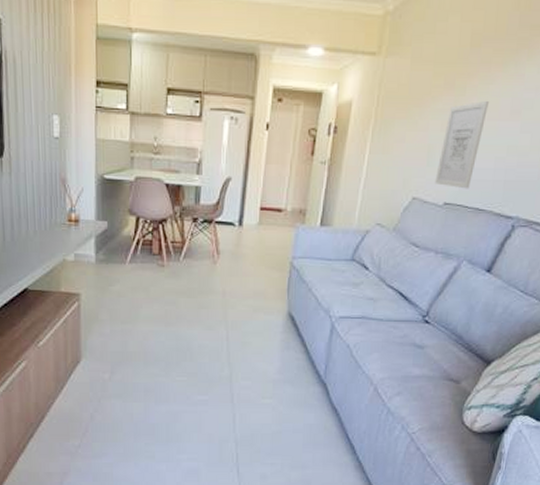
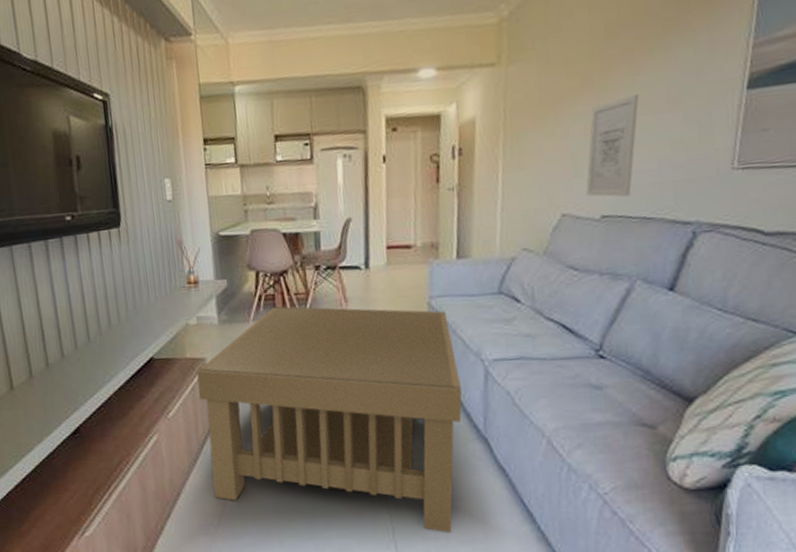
coffee table: none [70,251,310,460] -> present [197,306,463,534]

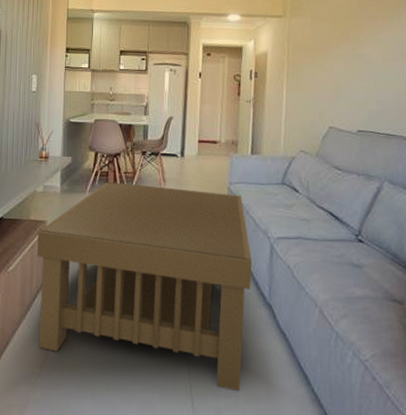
wall art: present [586,93,640,197] -> none [346,46,382,118]

